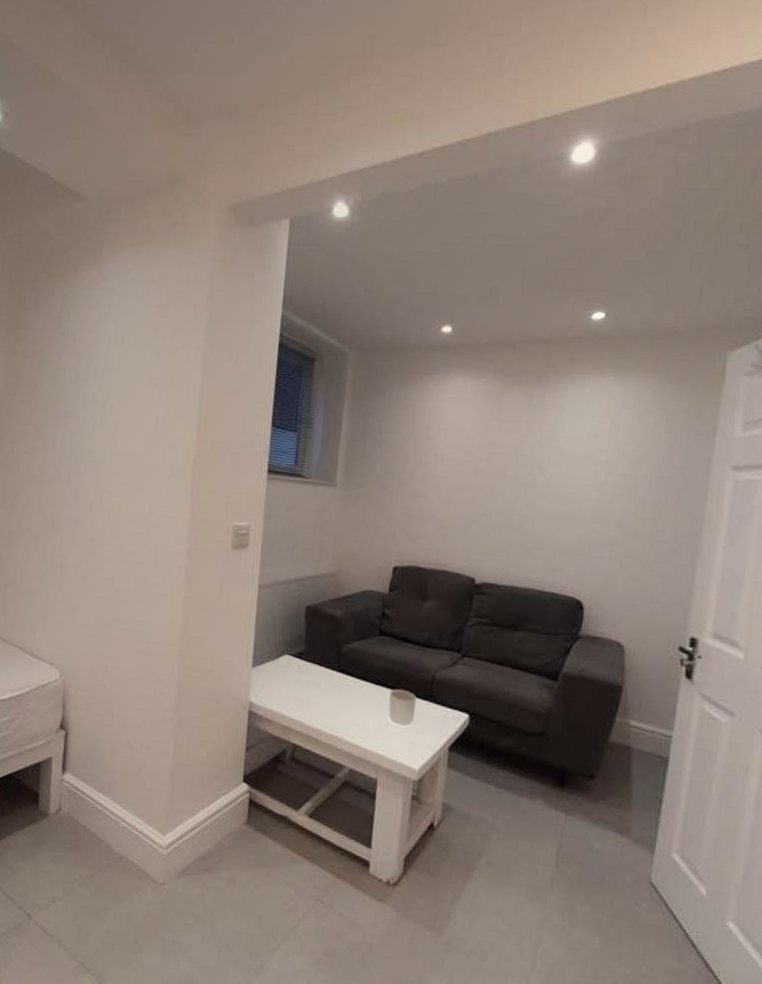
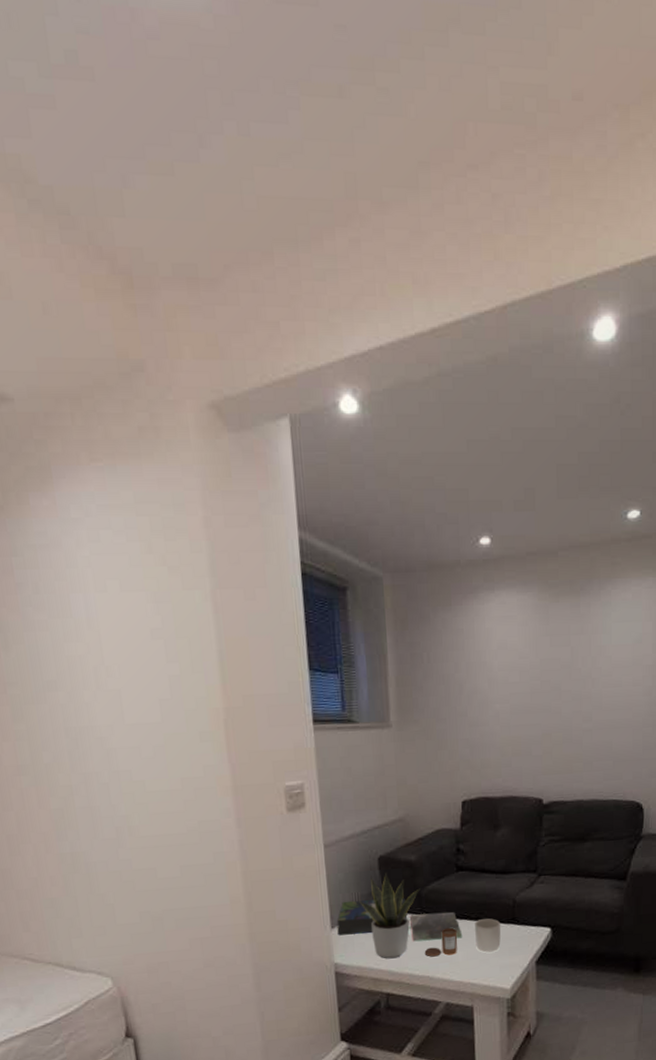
book: none [257,642,325,679] -> present [336,898,406,936]
potted plant: none [282,622,341,710] -> present [359,872,420,959]
magazine: none [326,670,377,705] -> present [410,912,463,942]
candle: none [336,690,372,720] -> present [424,927,458,957]

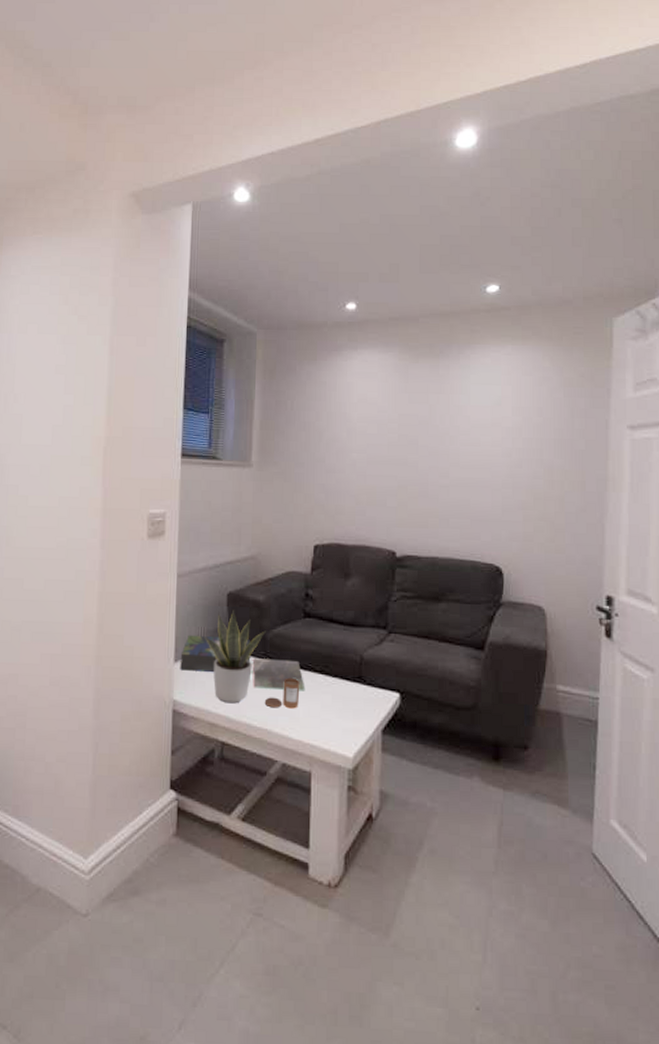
mug: present [475,918,501,953] -> none [318,672,347,712]

